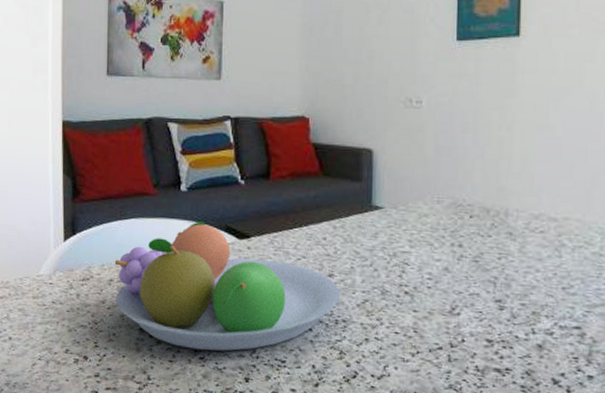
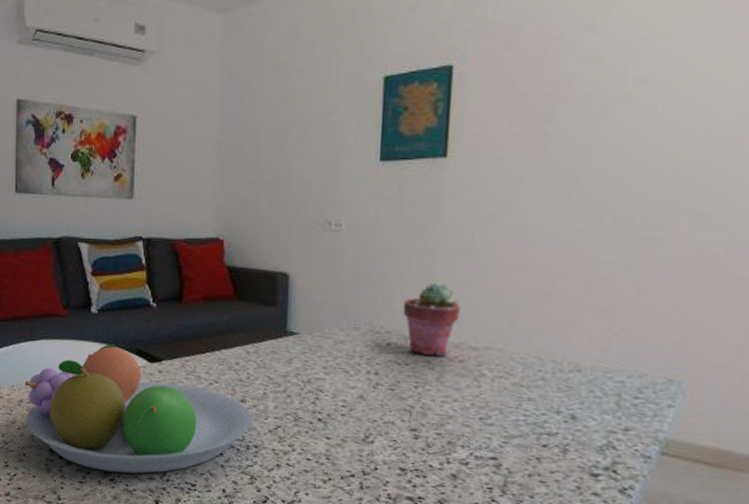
potted succulent: none [483,155,539,227] -> present [402,282,461,356]

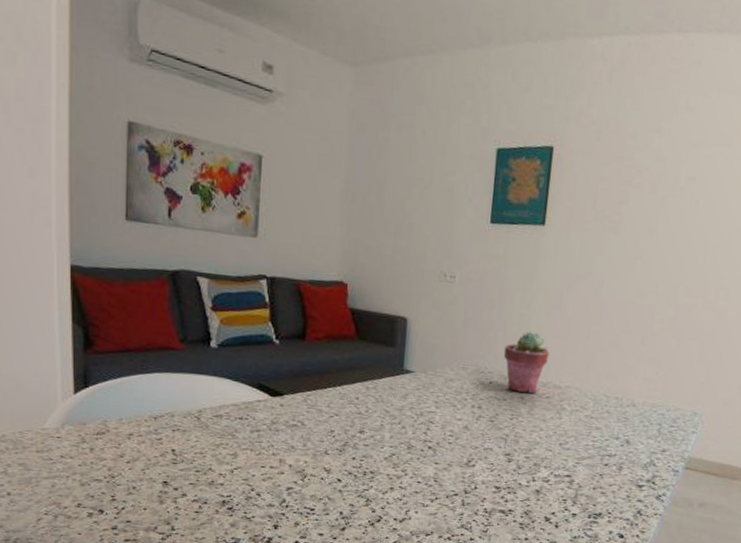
fruit bowl: present [24,344,253,474] -> none [134,378,370,502]

